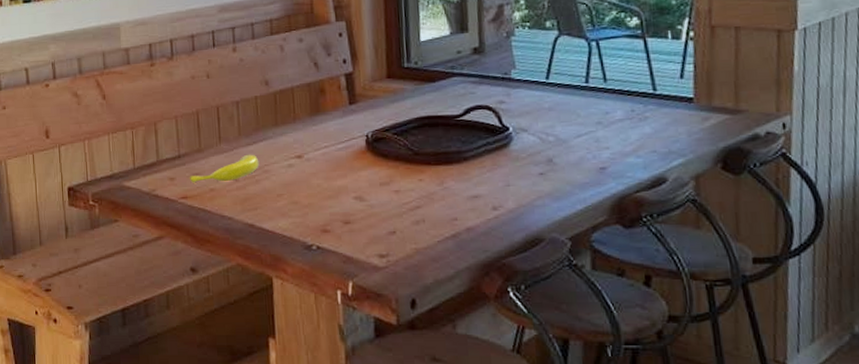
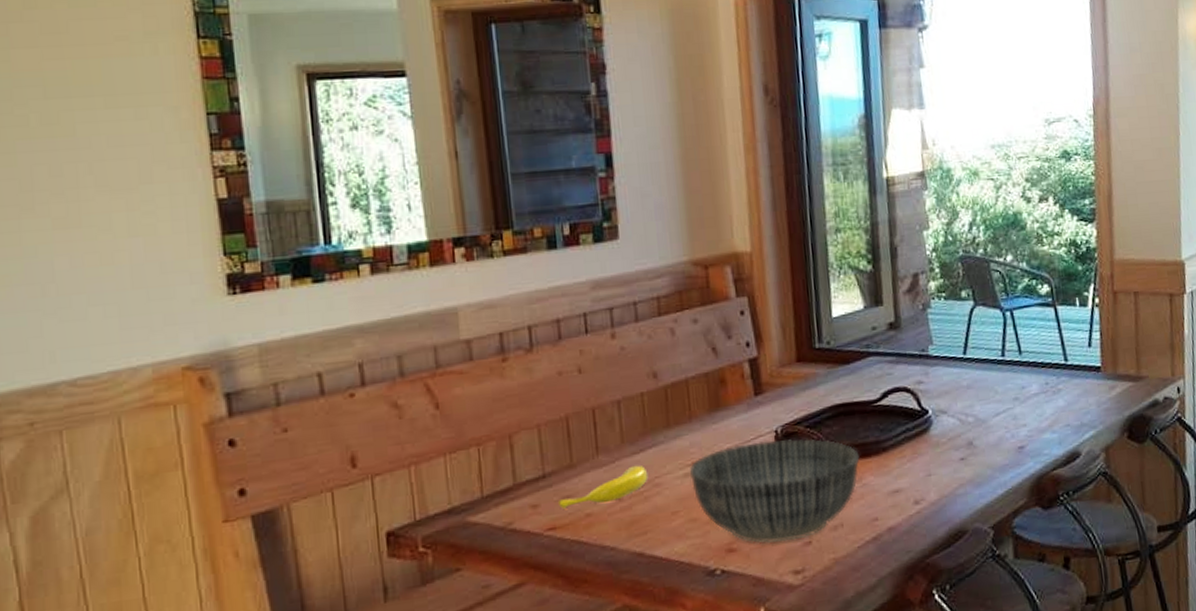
bowl: none [293,143,442,229] -> present [690,438,860,544]

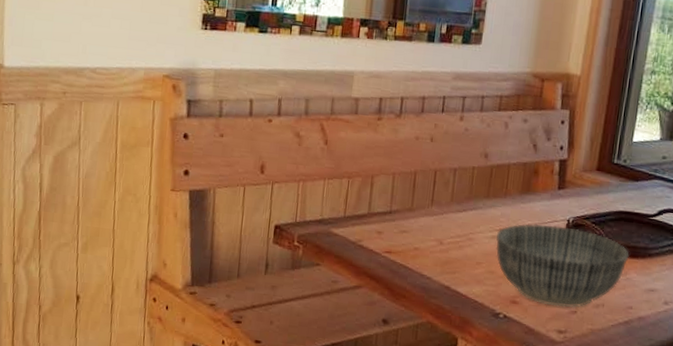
banana: present [557,465,649,509] -> none [396,220,466,244]

